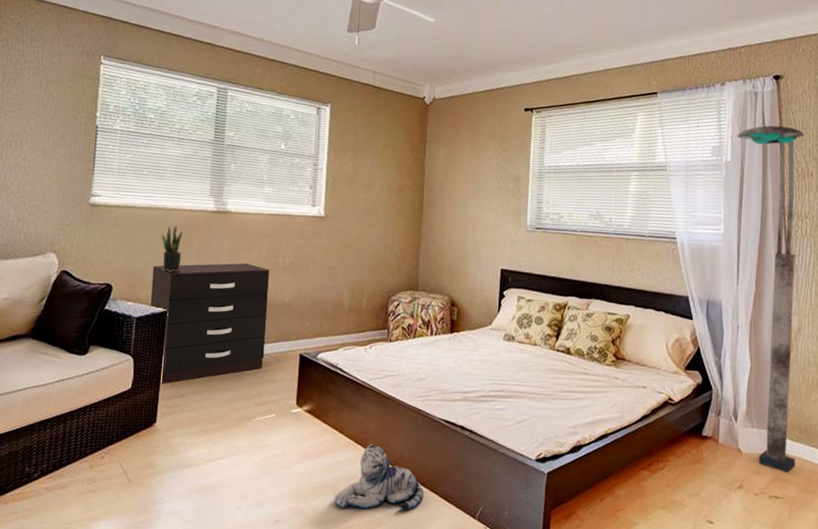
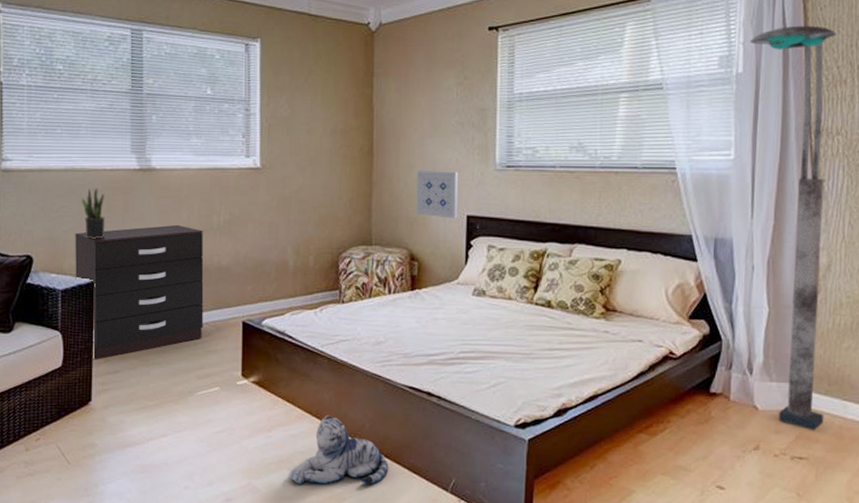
wall art: none [457,227,496,271] -> present [416,171,459,218]

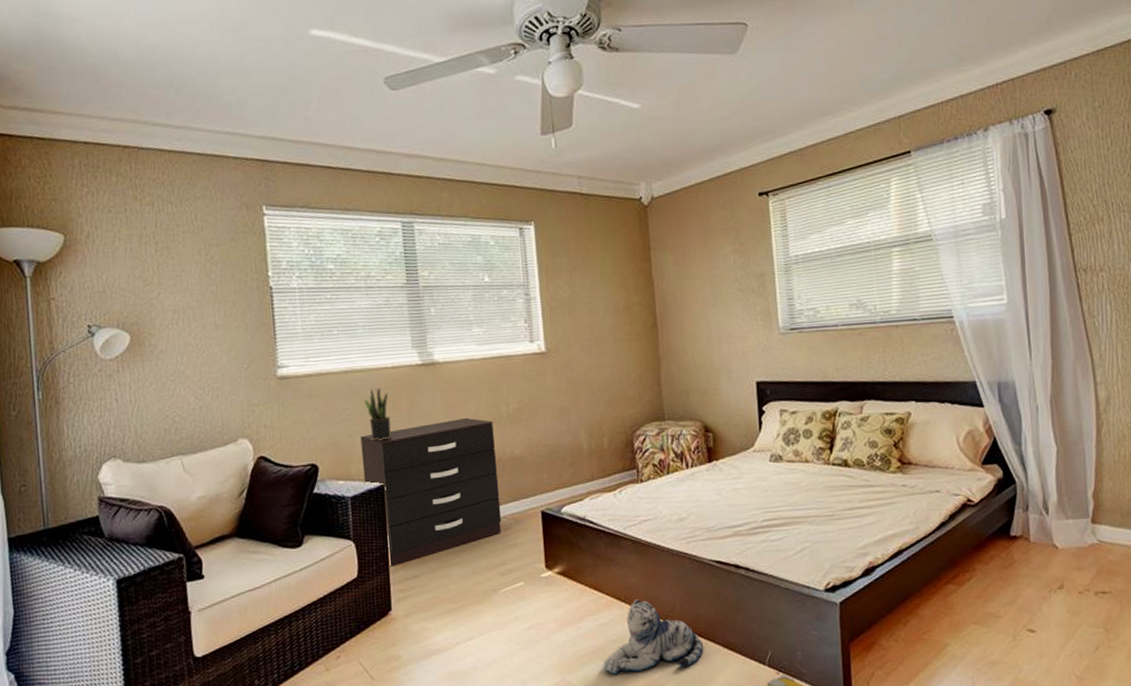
wall art: present [416,171,459,218] -> none [702,338,747,387]
floor lamp: present [749,25,837,431] -> none [1009,168,1121,564]

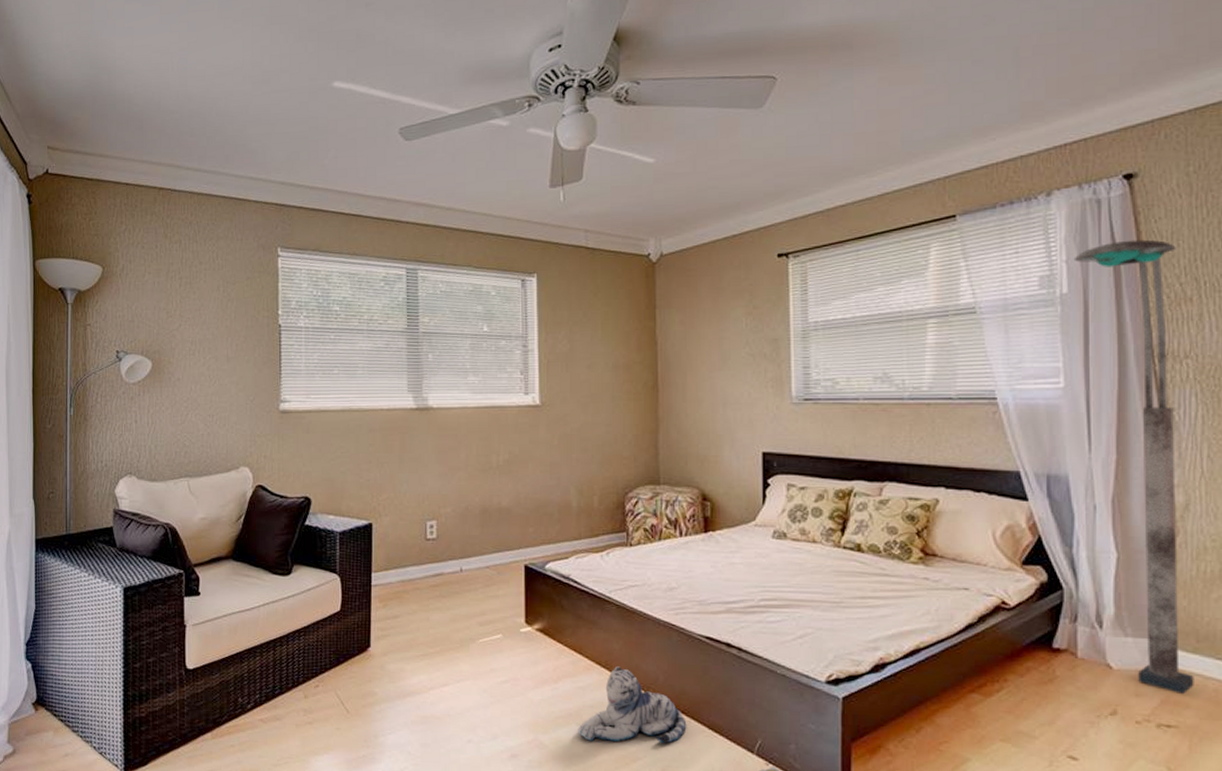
dresser: present [360,417,502,567] -> none [353,464,484,604]
potted plant: present [364,387,392,441] -> none [358,428,383,480]
floor lamp: none [1009,168,1121,564] -> present [1073,239,1194,695]

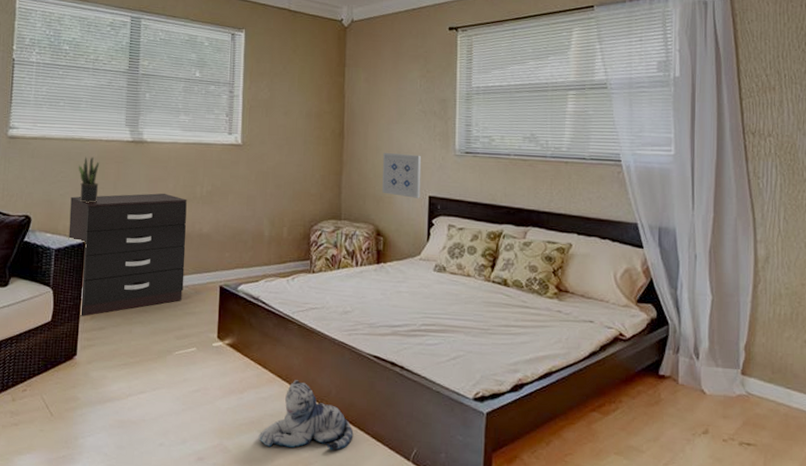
dresser: none [353,464,484,604] -> present [68,193,187,317]
potted plant: none [358,428,383,480] -> present [78,156,100,203]
wall art: none [705,405,752,456] -> present [382,153,422,198]
floor lamp: present [1073,239,1194,695] -> none [685,36,769,418]

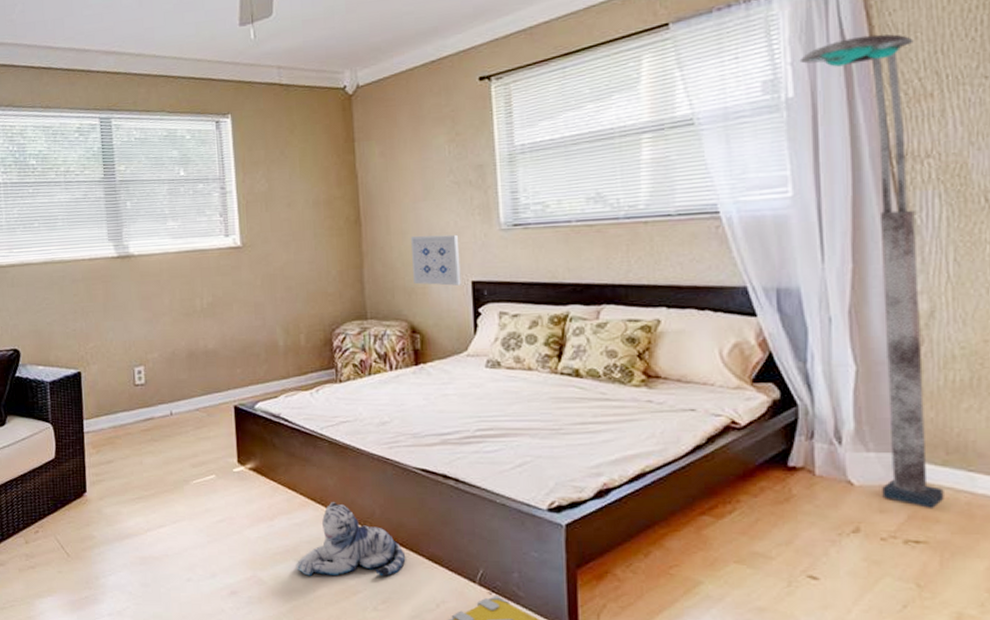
dresser: present [68,193,187,317] -> none [59,310,194,451]
potted plant: present [78,156,100,203] -> none [62,278,89,329]
floor lamp: none [685,36,769,418] -> present [799,34,944,509]

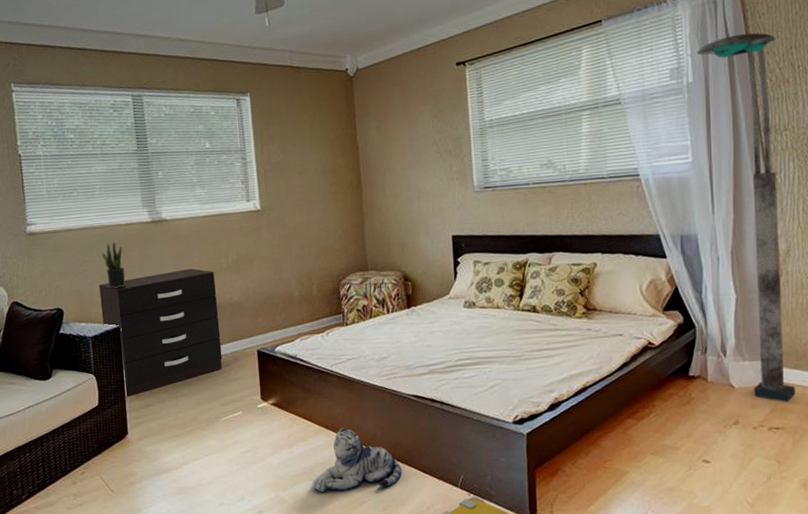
dresser: none [59,310,194,451] -> present [99,268,222,397]
potted plant: none [62,278,89,329] -> present [101,242,126,288]
wall art: present [410,234,461,286] -> none [402,196,444,240]

